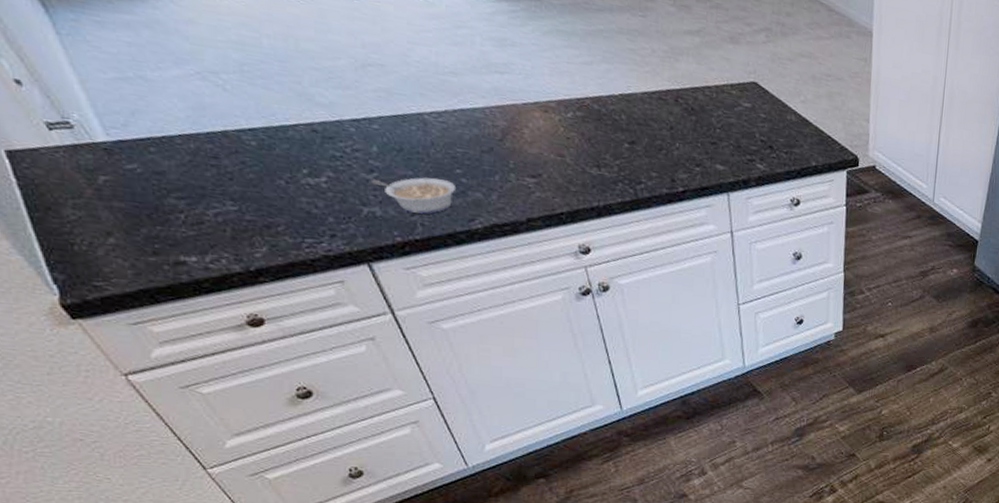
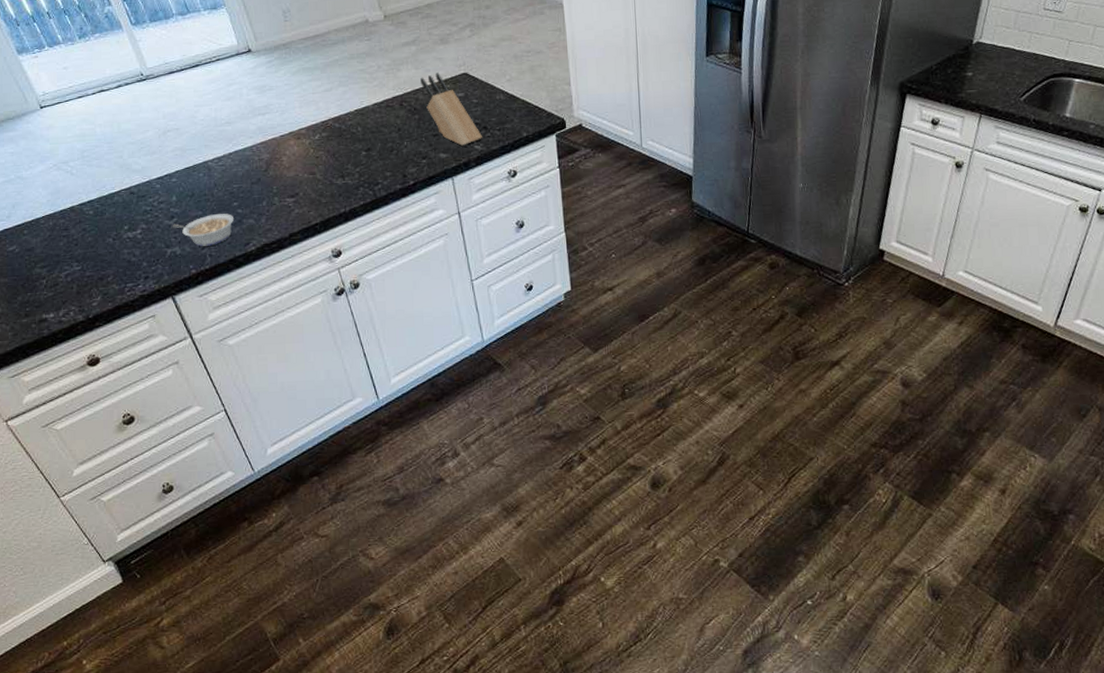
knife block: none [702,74,768,162] -> present [420,73,483,146]

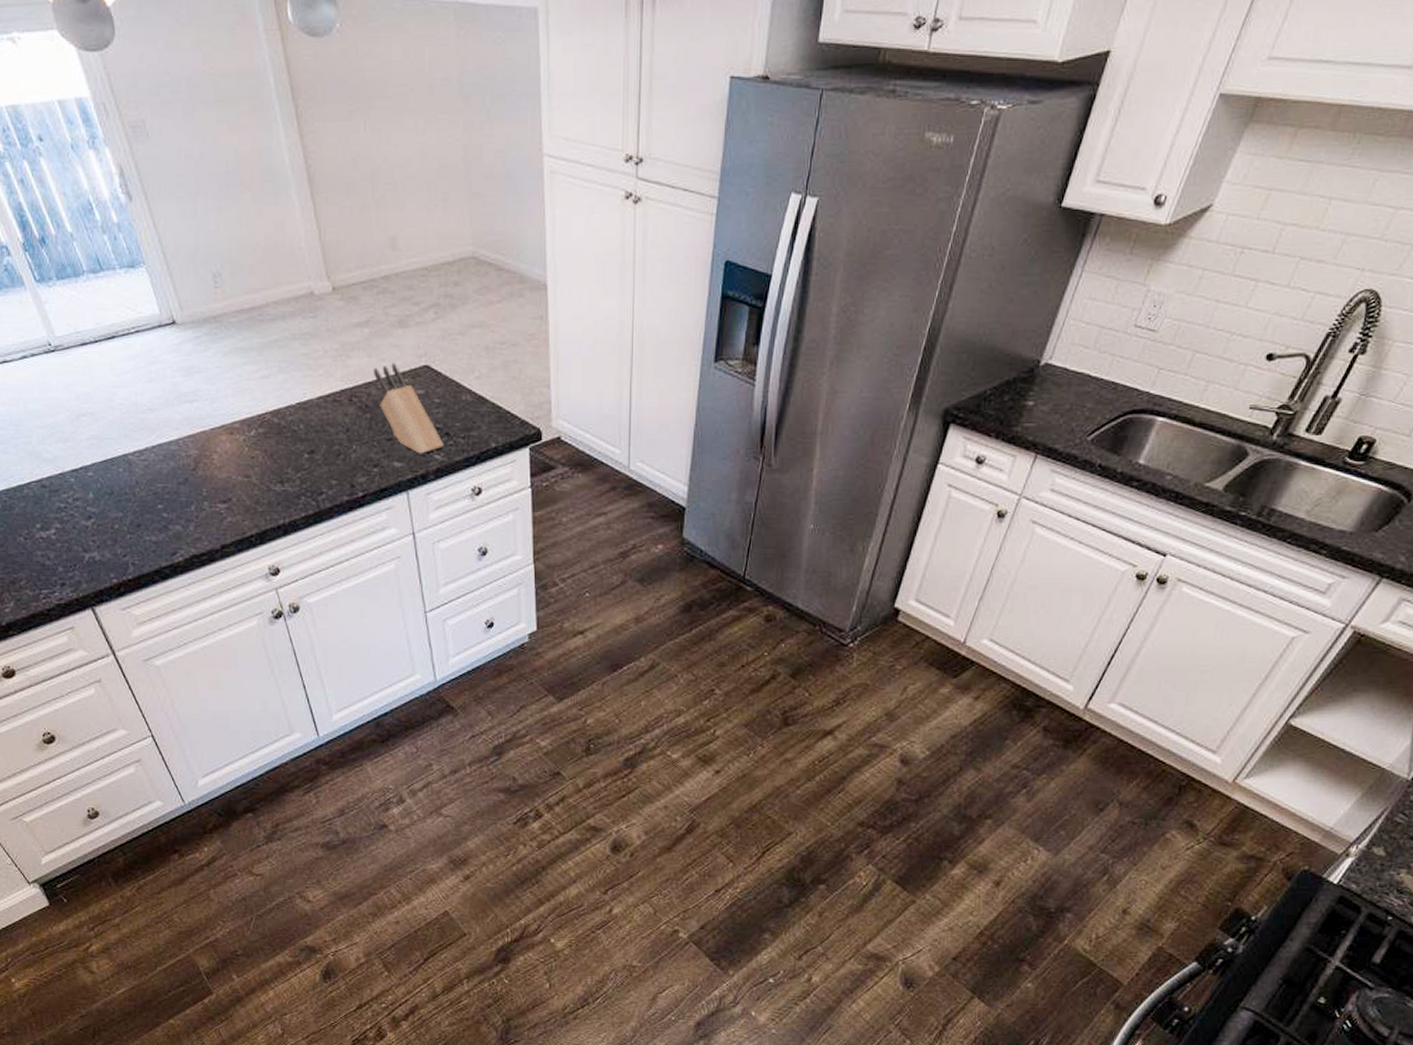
legume: present [173,213,235,246] -> none [90,516,159,553]

